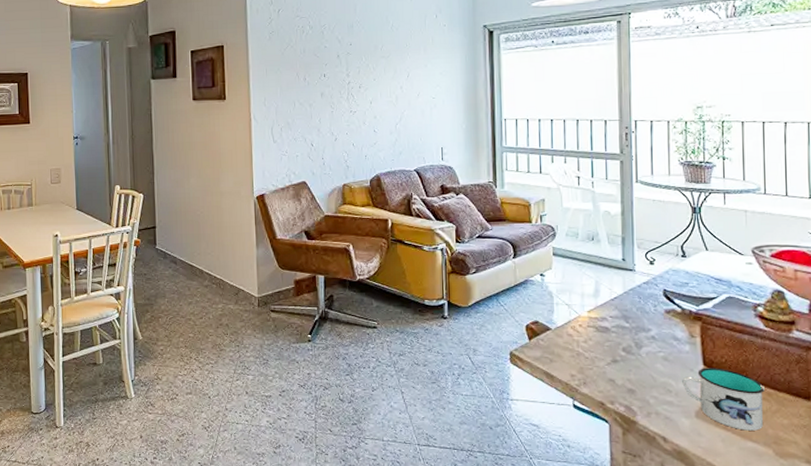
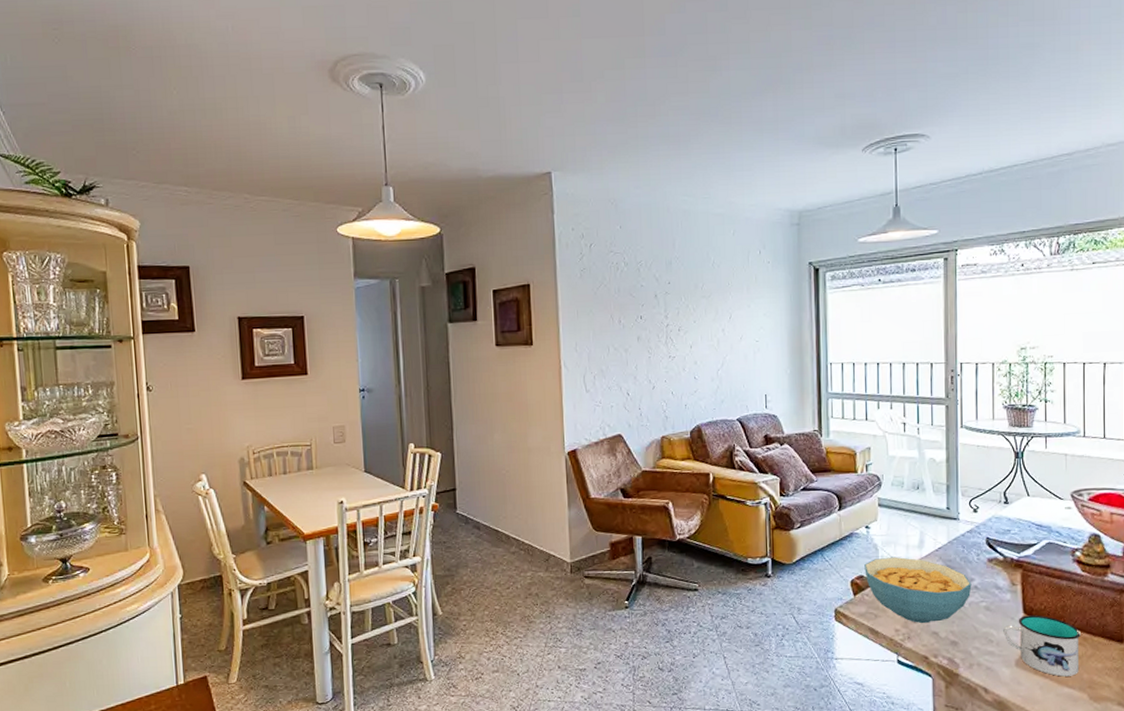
cereal bowl: none [539,304,649,371] -> present [864,556,972,624]

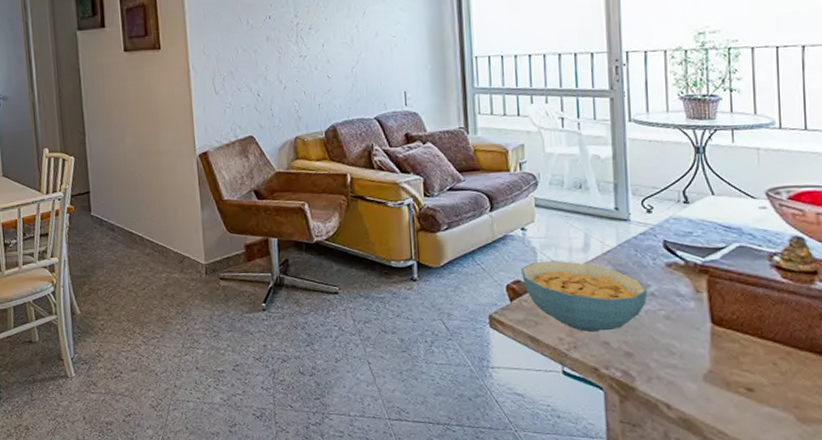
mug: present [1003,615,1082,677] -> none [687,325,785,395]

